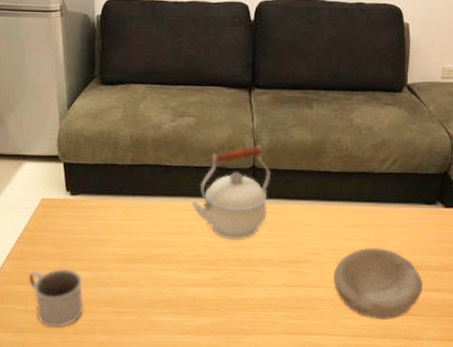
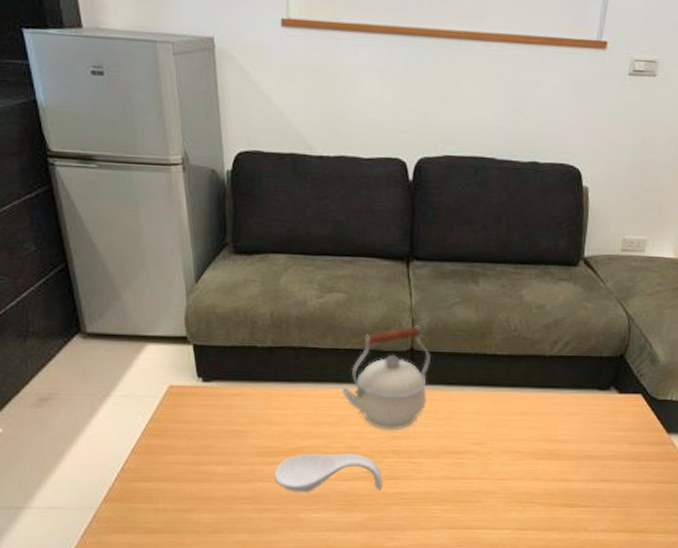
mug: present [28,268,84,328] -> none [157,463,222,527]
spoon rest: none [131,261,227,297] -> present [275,453,382,493]
bowl: present [333,247,424,320] -> none [498,436,593,512]

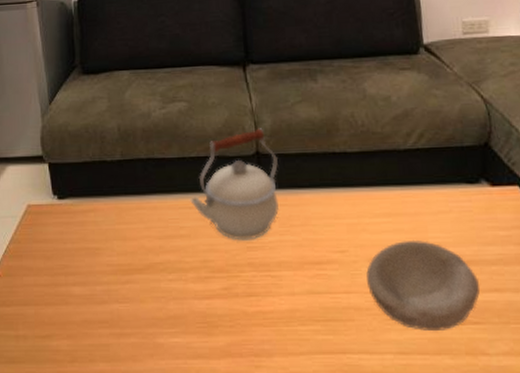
spoon rest: present [275,453,382,493] -> none [130,268,242,314]
bowl: none [498,436,593,512] -> present [366,239,481,331]

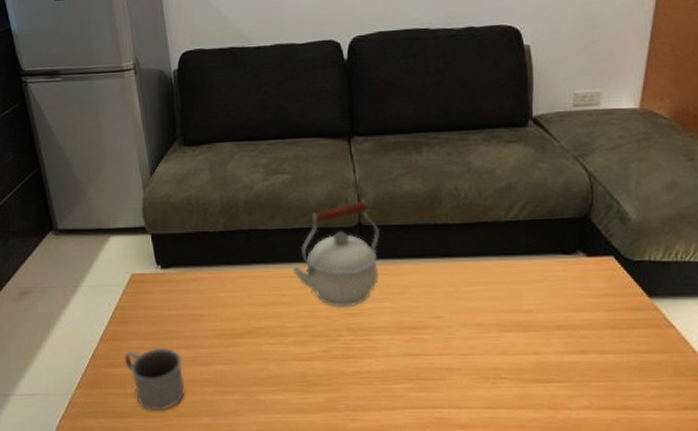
mug: none [17,284,80,355] -> present [124,347,185,411]
bowl: present [366,239,481,331] -> none [460,306,567,388]

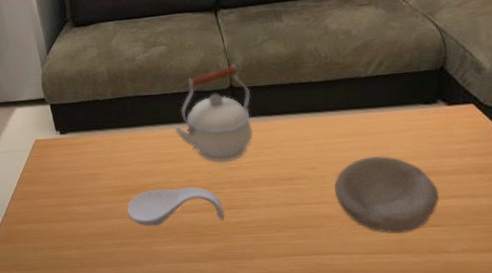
mug: present [124,347,185,411] -> none [32,205,87,263]
spoon rest: none [233,333,340,374] -> present [127,187,225,227]
bowl: none [460,306,567,388] -> present [334,155,440,233]

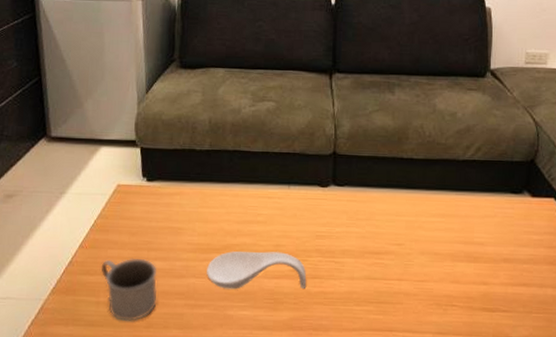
mug: none [32,205,87,263] -> present [100,257,158,321]
kettle: present [174,65,253,163] -> none [269,131,352,230]
bowl: present [334,155,440,233] -> none [417,238,512,316]

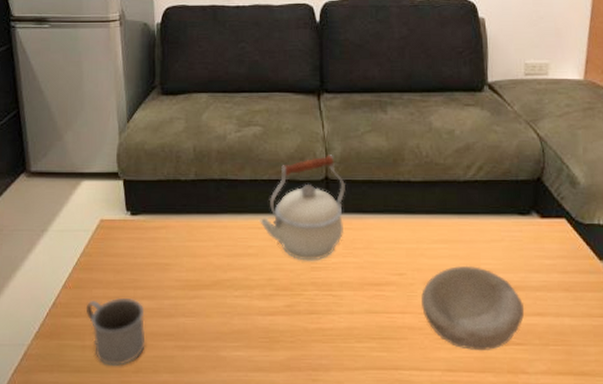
spoon rest: present [207,251,307,289] -> none [197,286,303,328]
kettle: none [269,131,352,230] -> present [260,155,345,261]
bowl: none [417,238,512,316] -> present [421,265,525,350]

